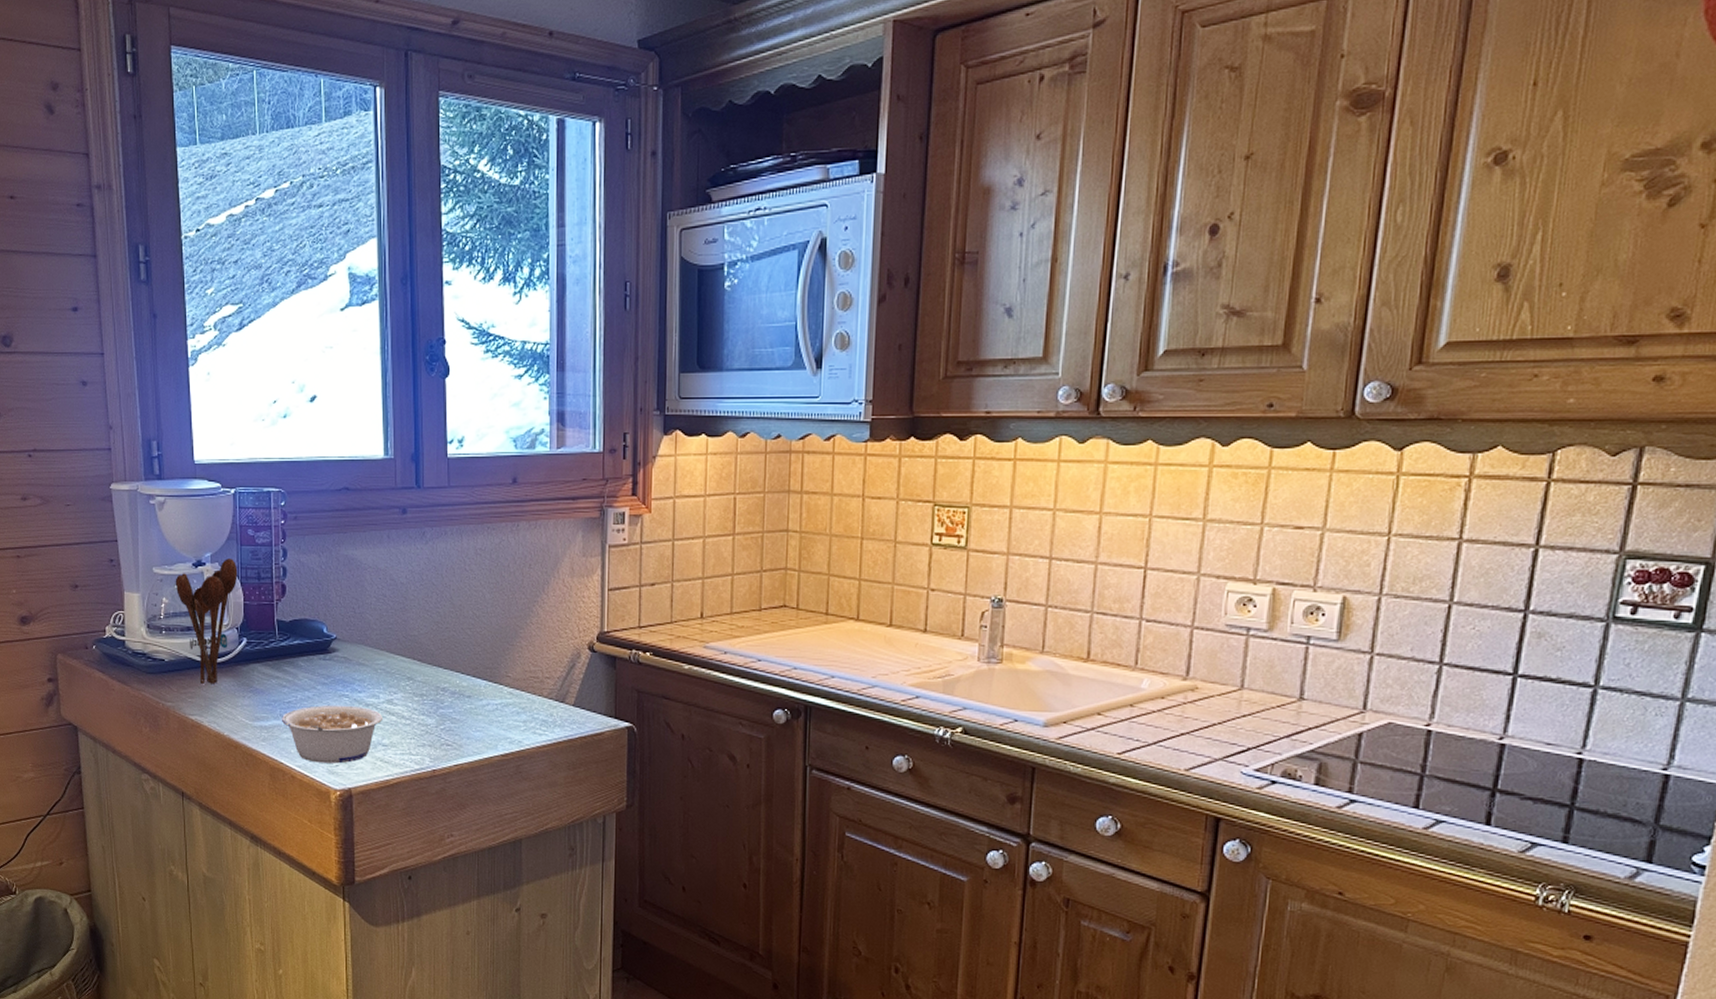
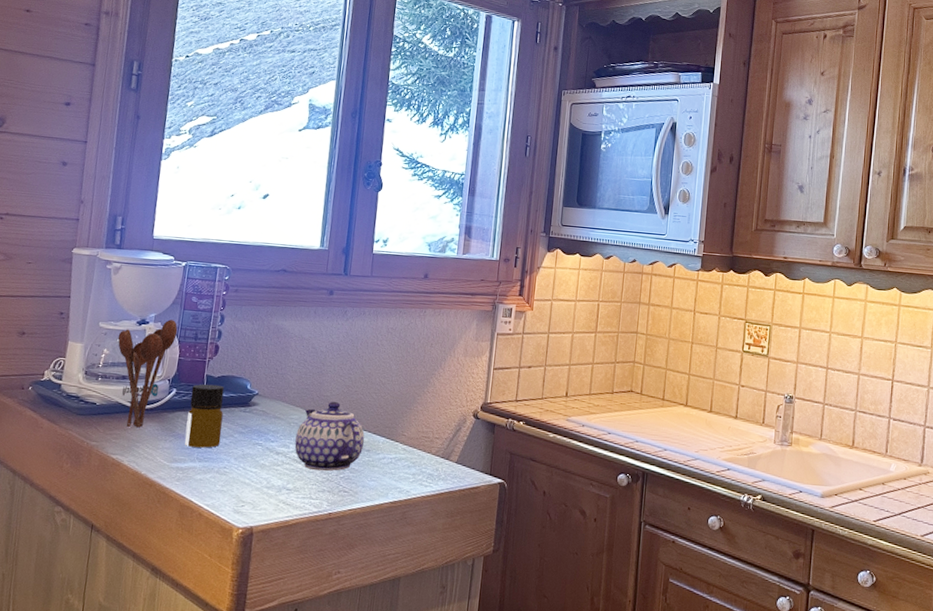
bottle: none [263,630,303,703] -> present [185,384,225,448]
legume: present [282,705,382,764] -> none [198,451,290,504]
teapot: none [385,641,463,723] -> present [294,401,365,472]

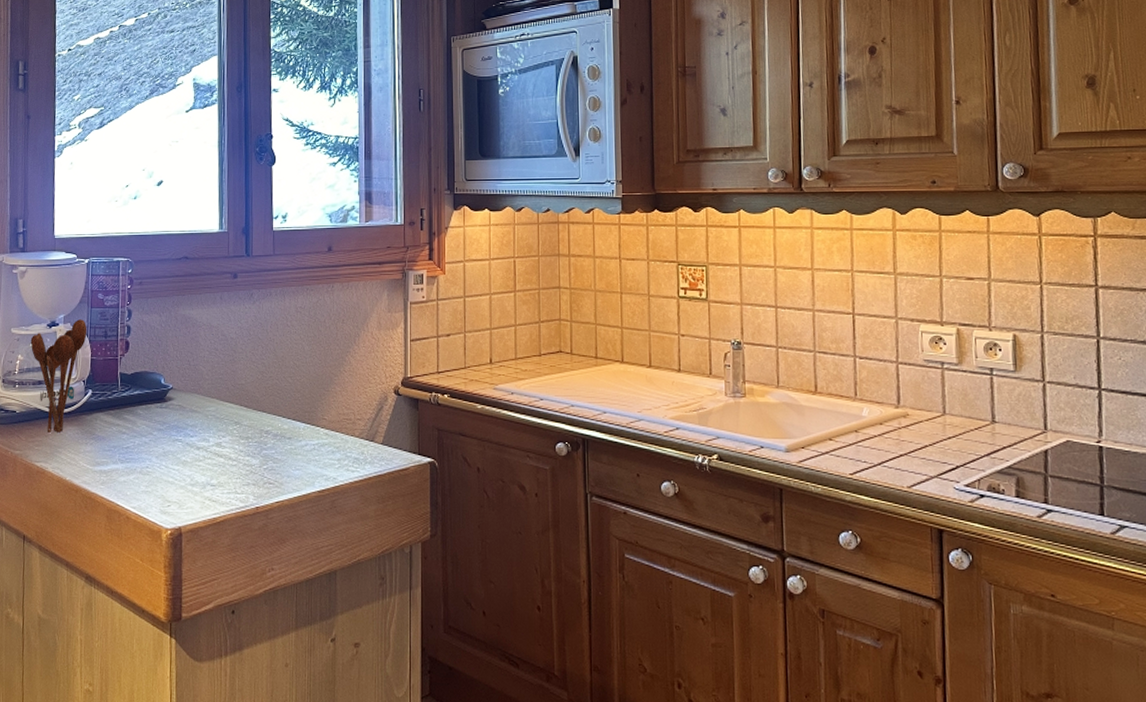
bottle: present [185,384,225,448] -> none [105,382,141,448]
teapot: present [294,401,365,472] -> none [214,389,284,464]

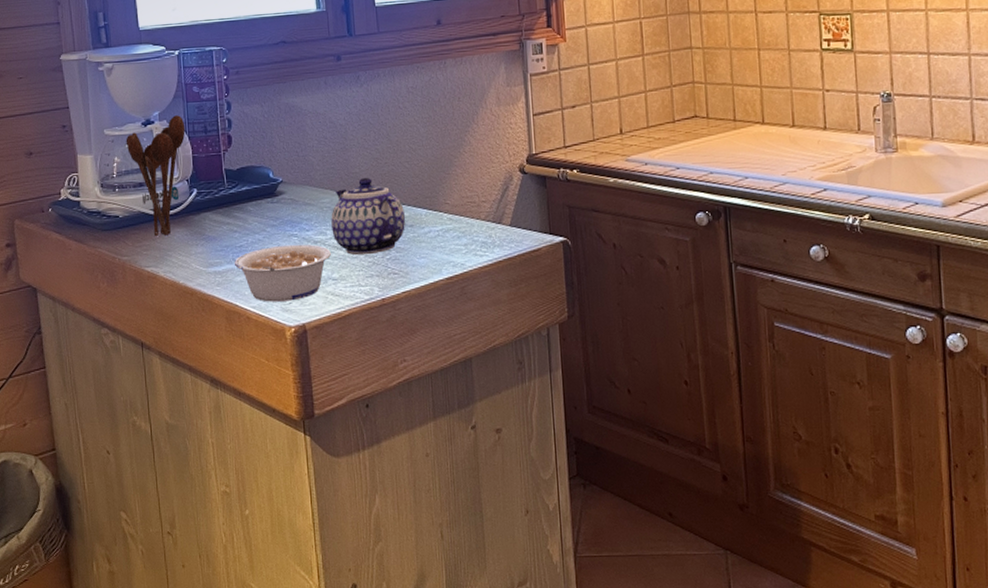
legume: none [120,449,212,504] -> present [235,244,331,302]
teapot: none [214,389,284,464] -> present [331,177,405,256]

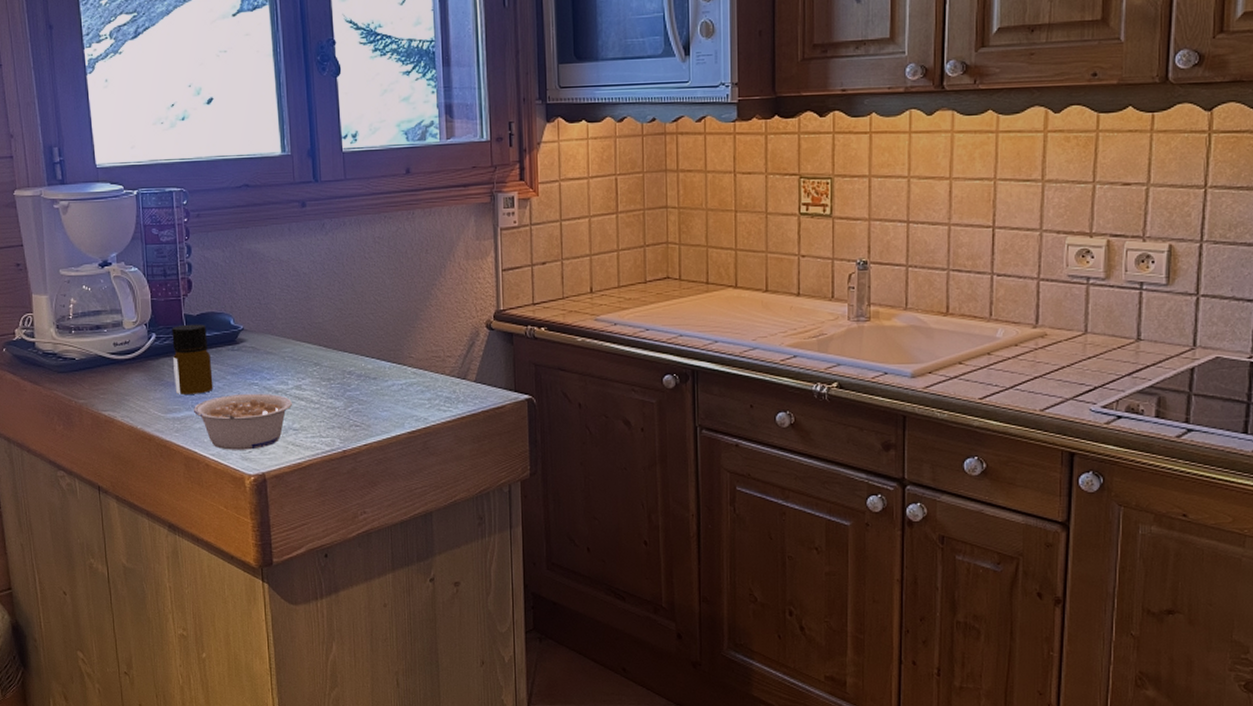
utensil holder: present [126,115,186,237] -> none [82,257,144,381]
bottle: none [212,178,254,248] -> present [172,324,213,394]
teapot: present [331,177,405,256] -> none [293,327,368,407]

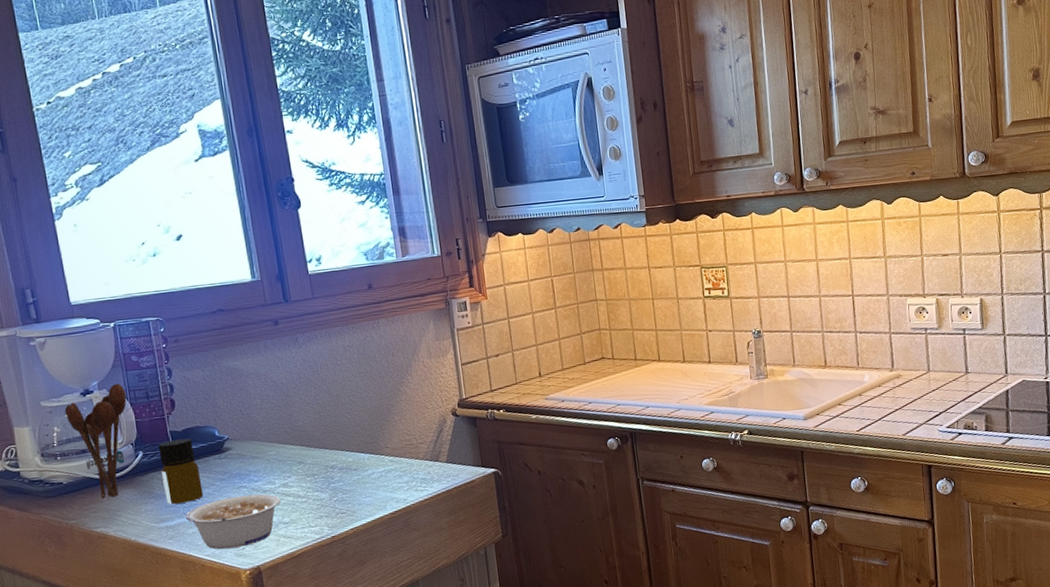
utensil holder: none [82,257,144,381] -> present [64,384,127,500]

